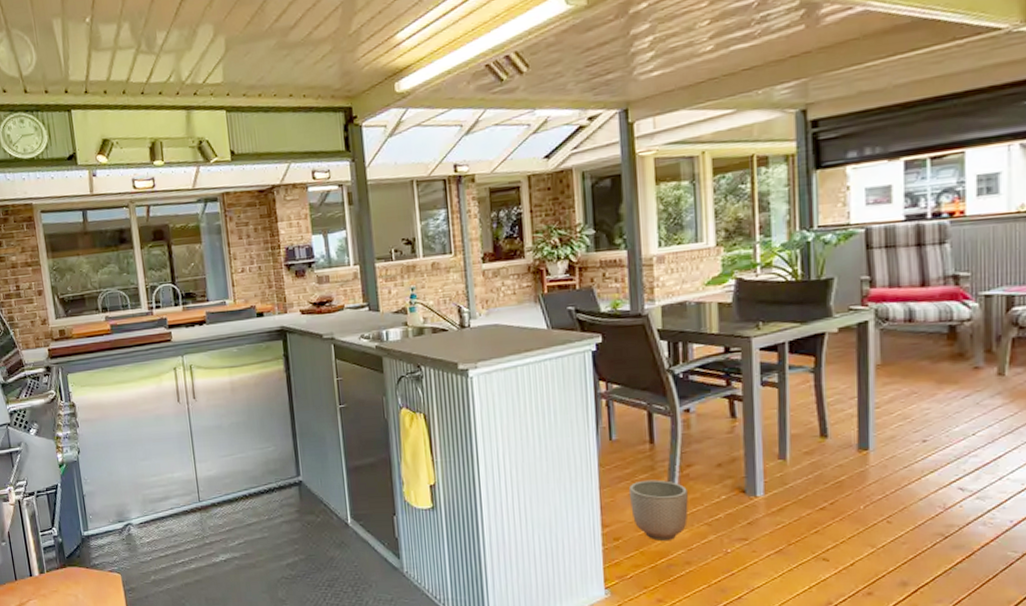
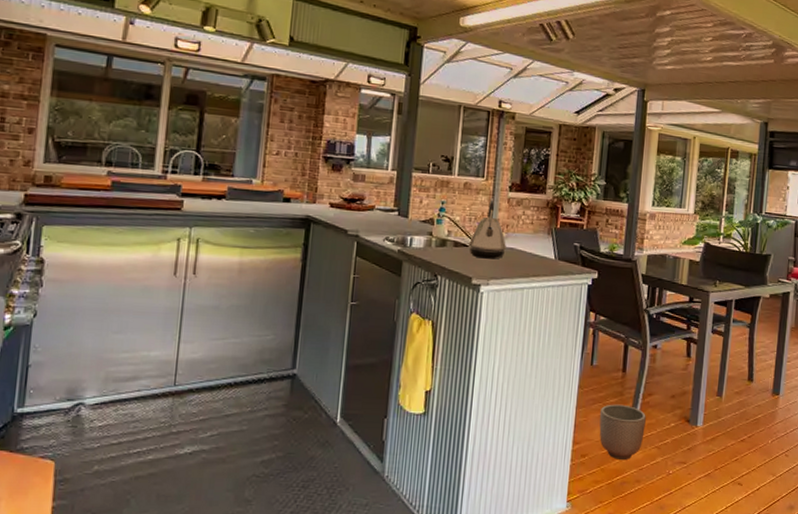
kettle: none [448,274,490,341] -> present [469,198,506,259]

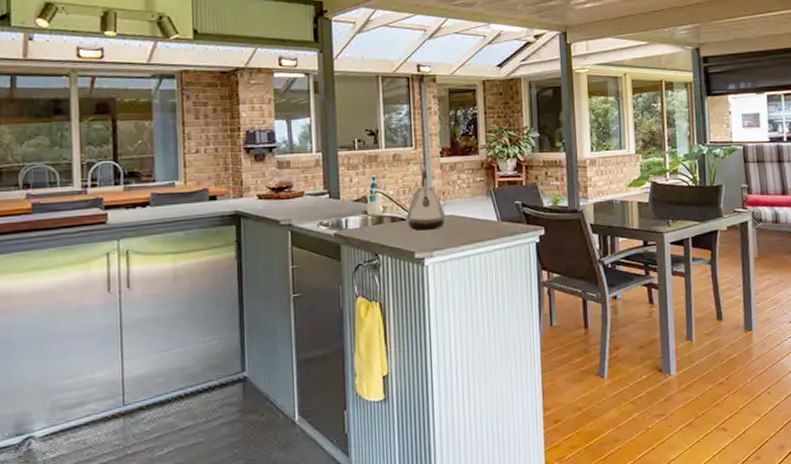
planter: present [599,404,646,460] -> none [566,362,617,421]

